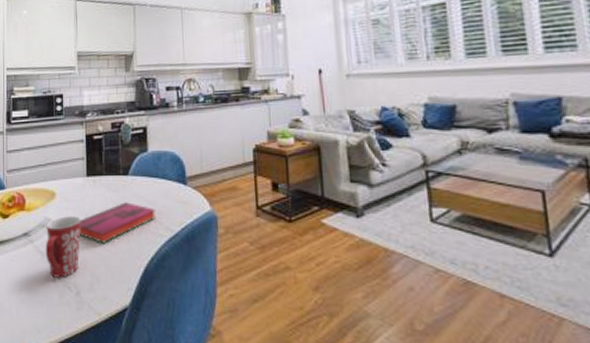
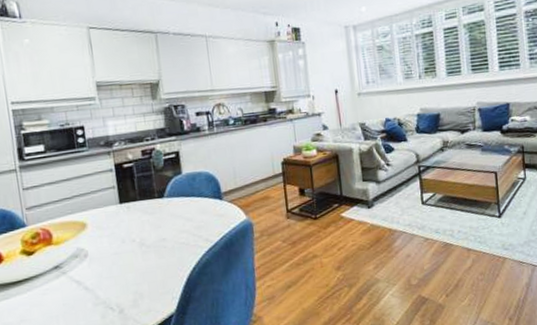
mug: present [45,216,81,278] -> none [79,242,120,302]
hardback book: present [79,202,157,244] -> none [116,222,196,263]

